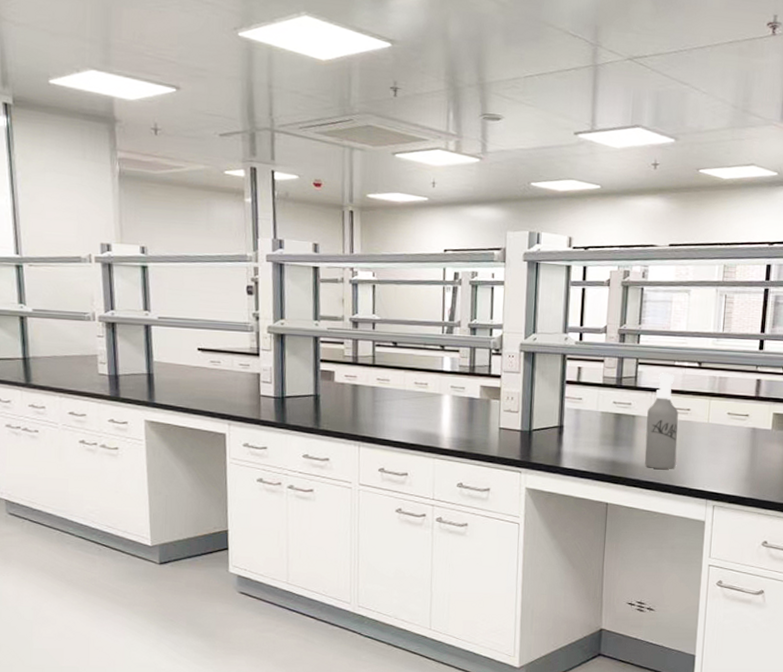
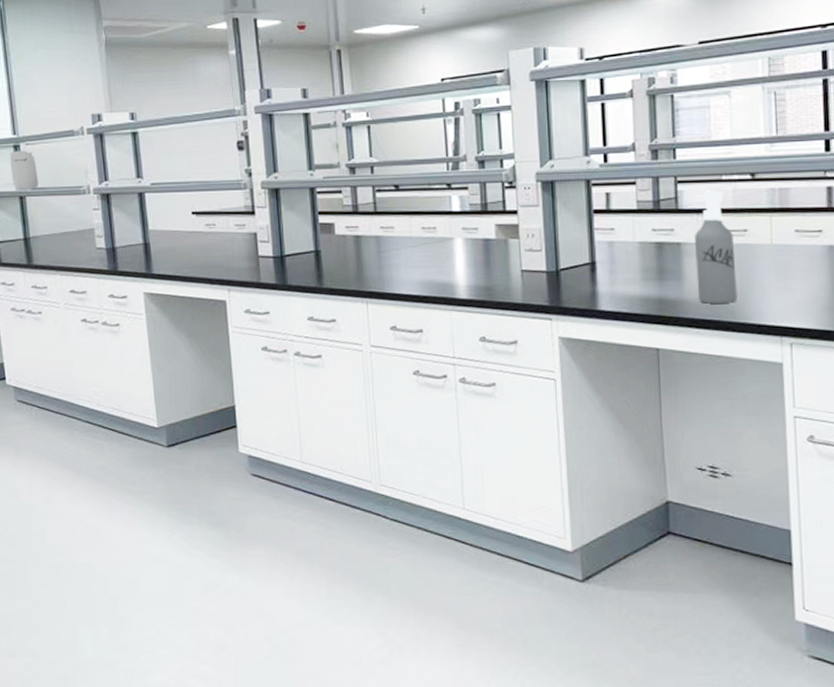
container: none [11,271,41,311] -> present [10,151,38,190]

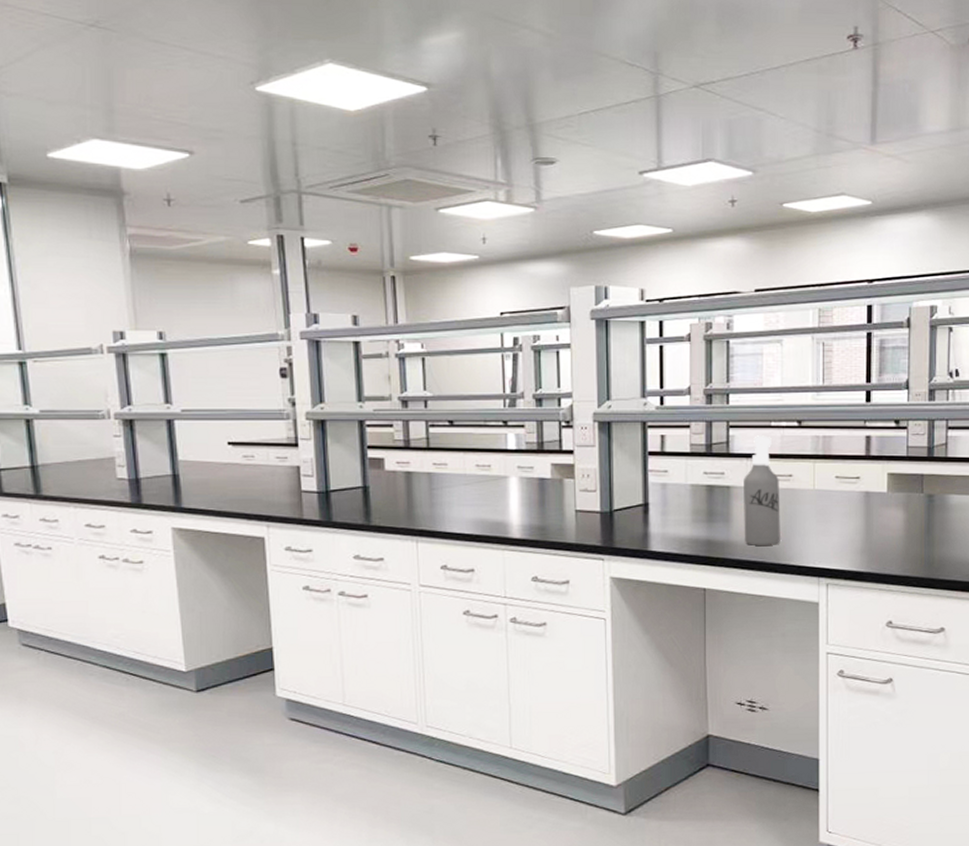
container: present [10,151,38,190] -> none [14,368,48,412]

